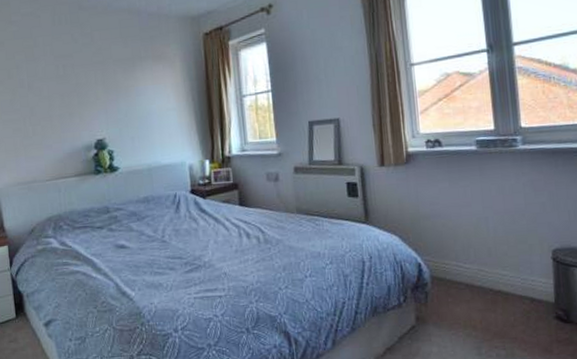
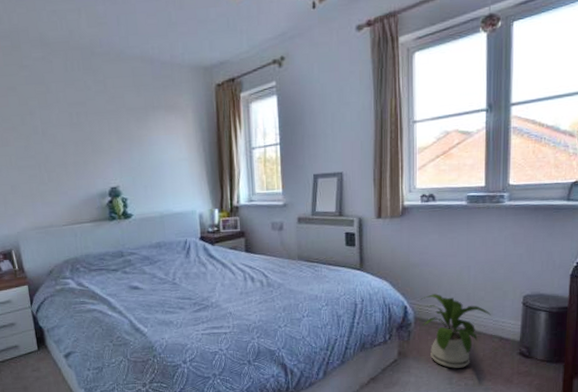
house plant: none [435,249,519,336] -> present [420,294,492,368]

